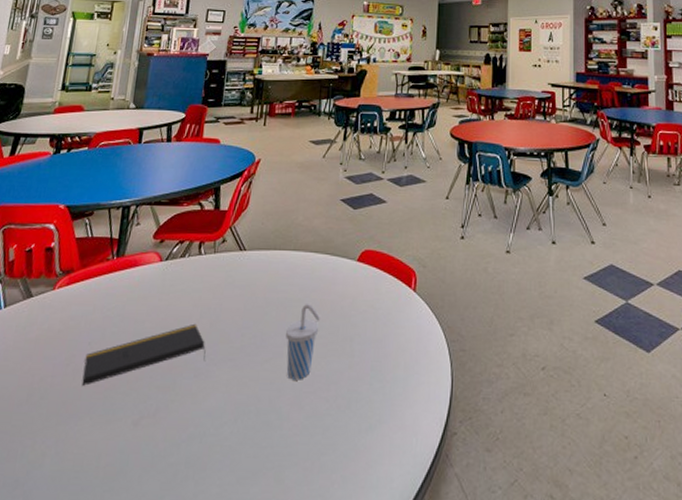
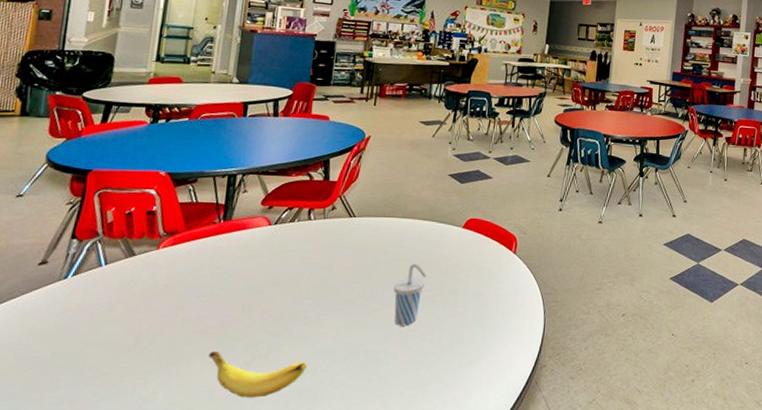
notepad: present [81,323,206,386] -> none [191,279,316,333]
banana: none [97,407,196,466] -> present [208,350,307,398]

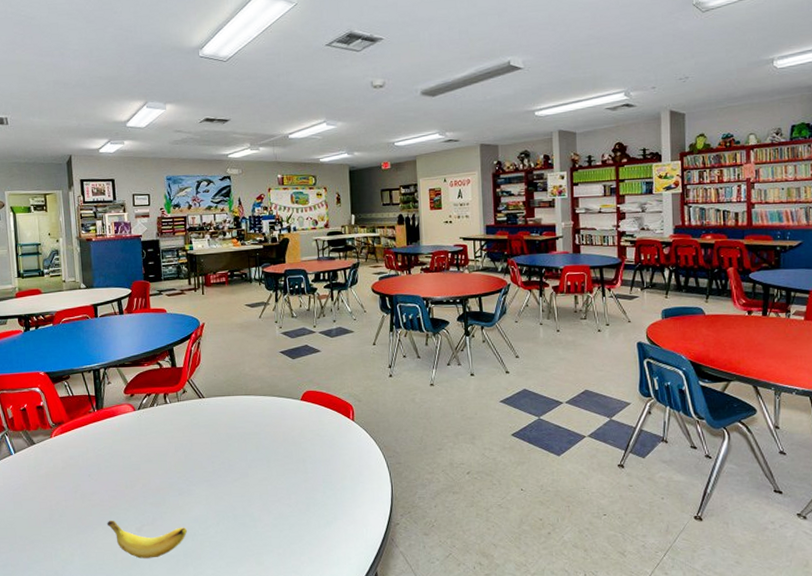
cup: present [394,263,428,326] -> none [248,436,276,493]

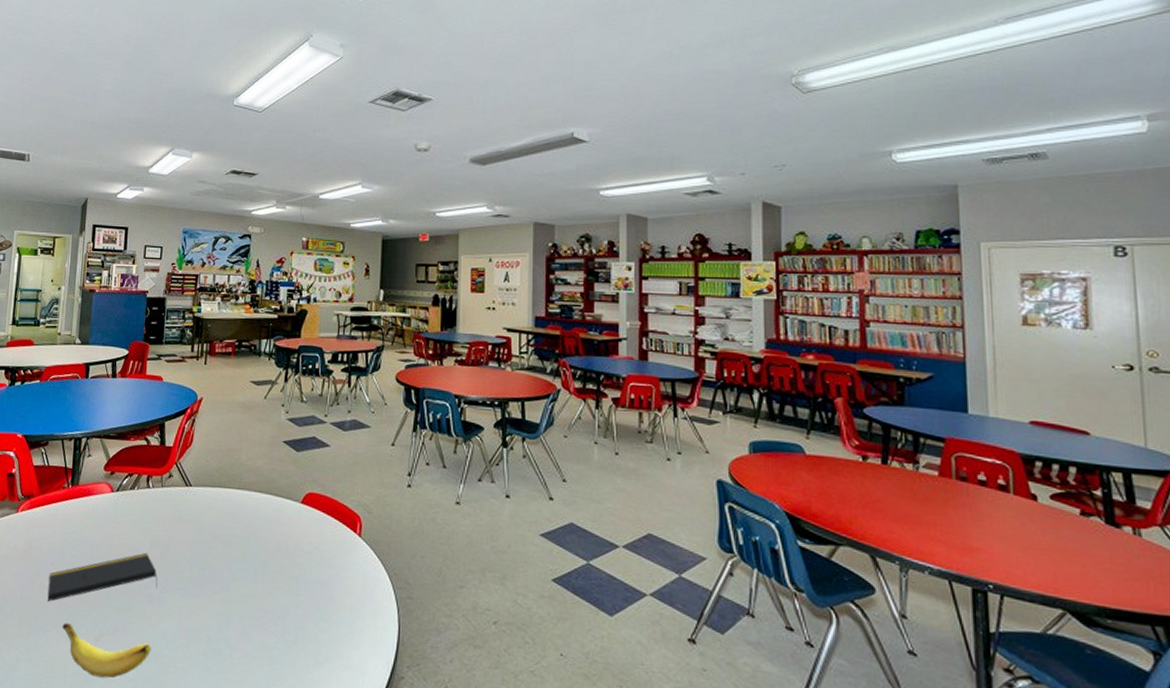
notepad: none [88,456,185,506] -> present [47,552,158,602]

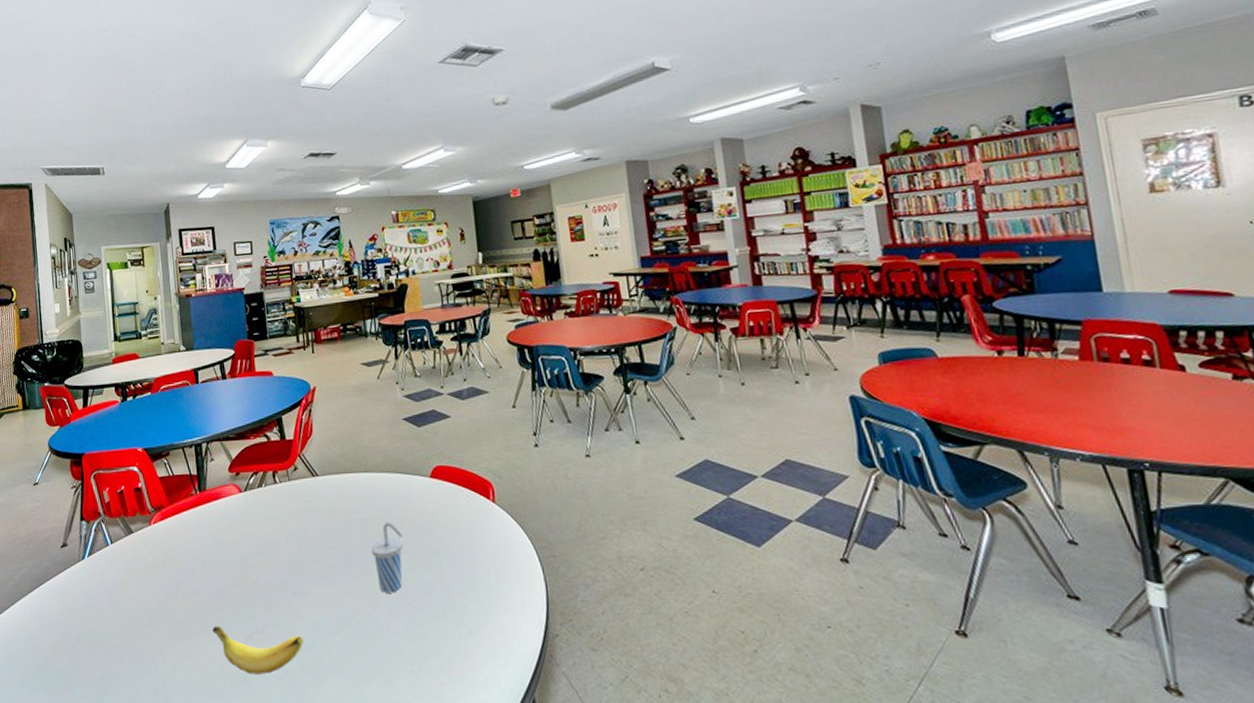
notepad: present [47,552,158,602] -> none [191,547,299,608]
cup: none [233,541,267,613] -> present [371,522,404,593]

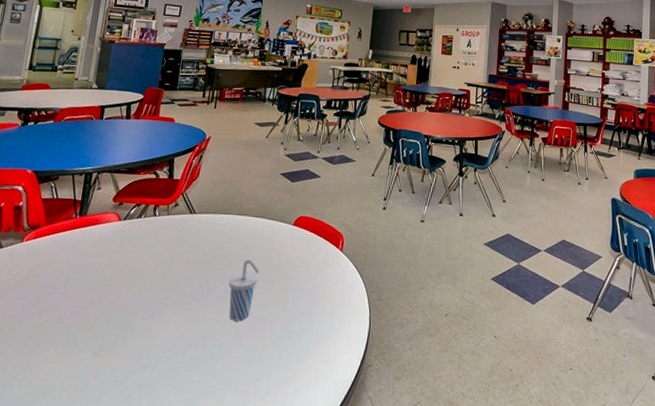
banana: present [212,625,303,674] -> none [61,340,149,389]

